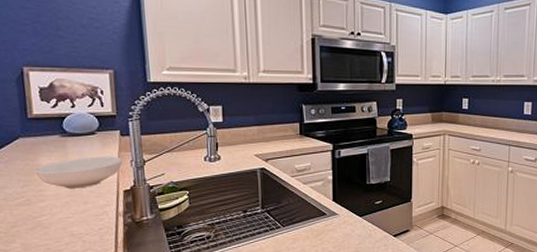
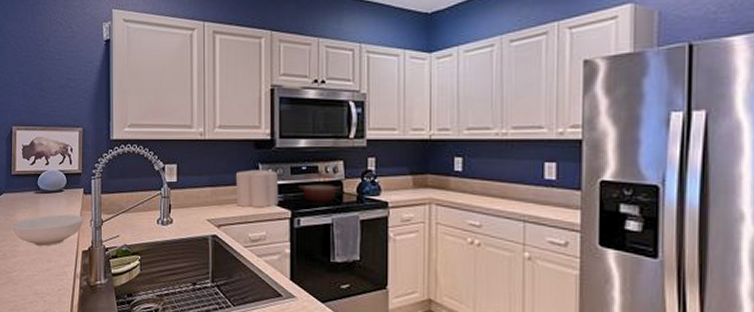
paper towel holder: none [282,110,322,142] -> present [236,169,279,208]
saucepan: none [338,109,375,138] -> present [298,169,341,204]

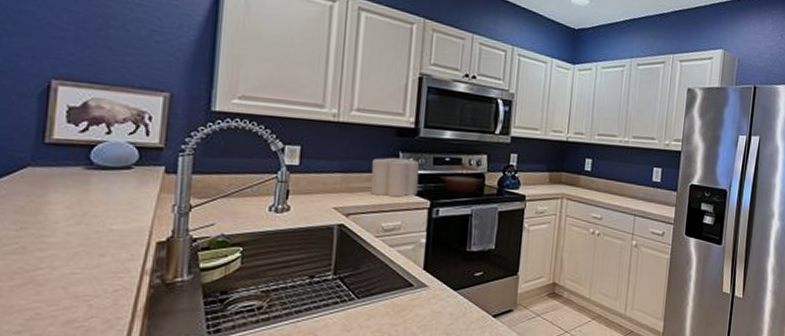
bowl: present [12,214,84,246] -> none [39,196,163,236]

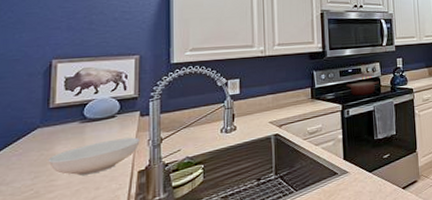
bowl: none [39,196,163,236] -> present [48,137,140,176]
paper towel holder: present [370,157,420,197] -> none [294,75,331,107]

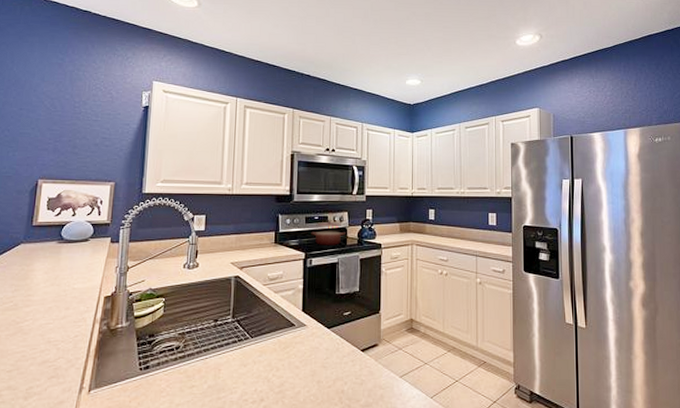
bowl: present [48,137,140,176] -> none [27,262,109,294]

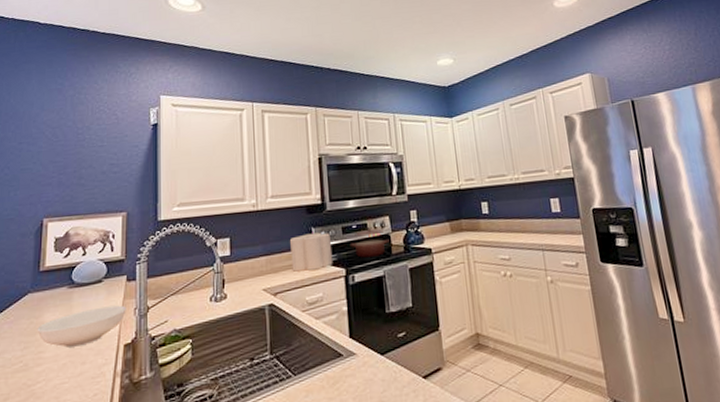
bowl: none [27,262,109,294] -> present [37,305,126,348]
paper towel holder: none [258,219,295,251] -> present [290,232,333,272]

